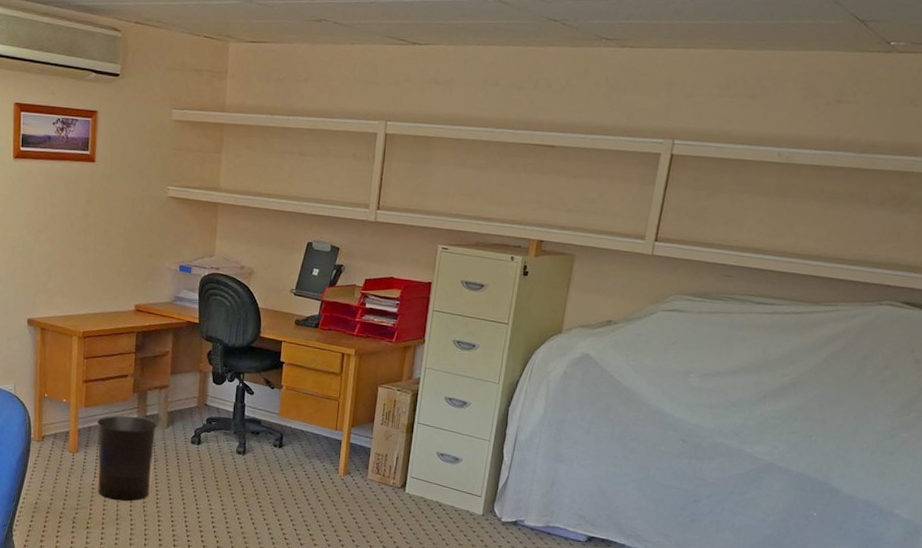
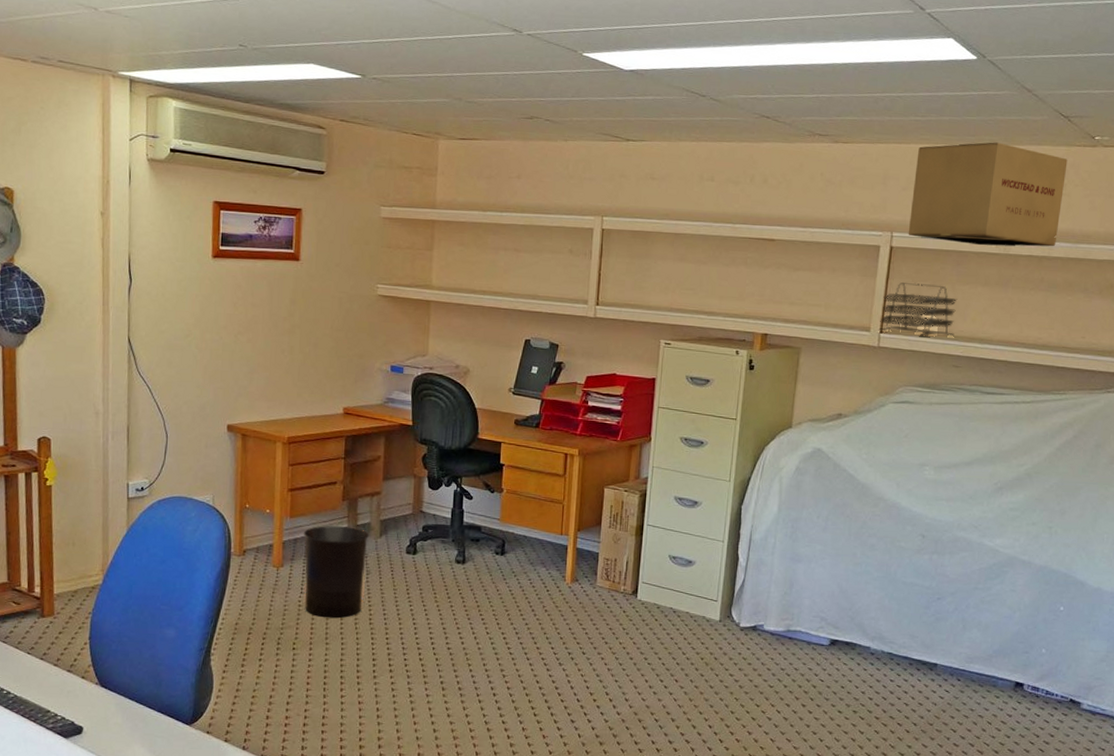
file organizer: none [653,191,735,246] -> present [878,282,958,337]
box: none [689,47,860,157] -> present [908,142,1068,247]

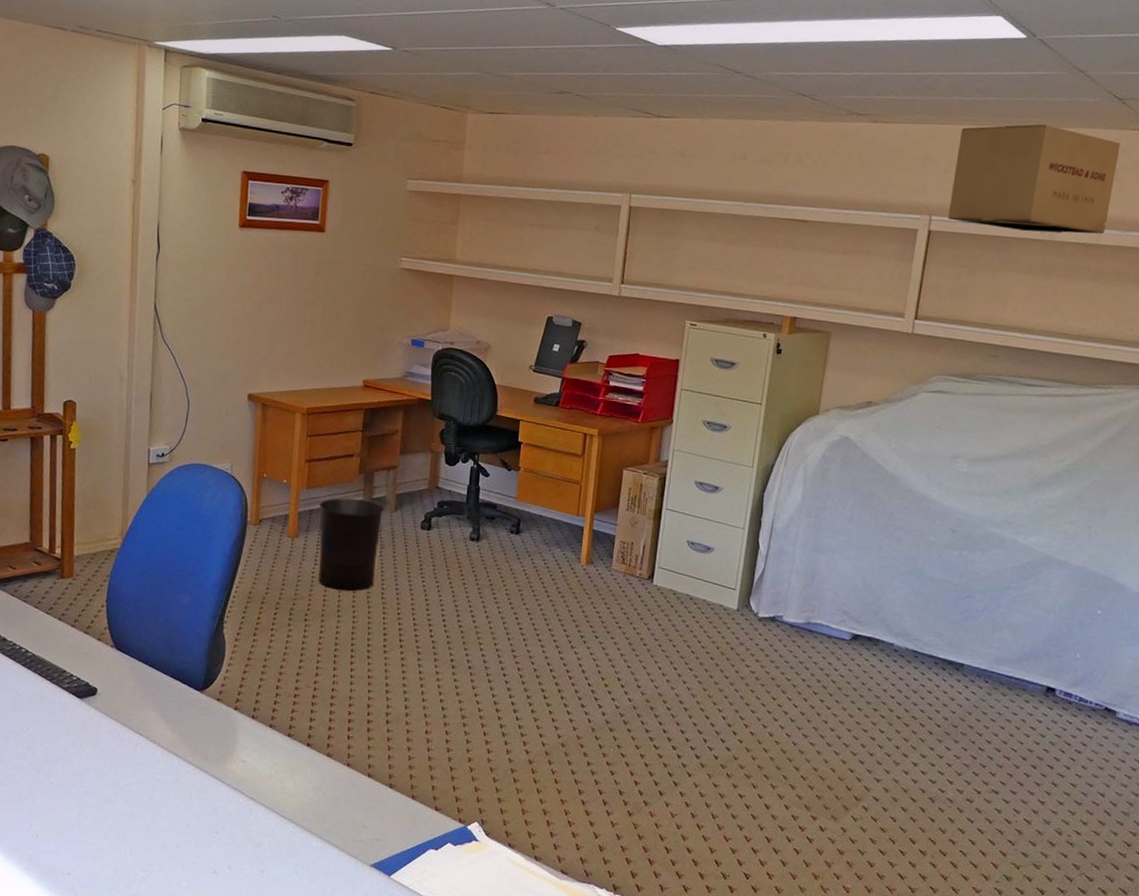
file organizer: present [878,282,958,337] -> none [913,268,998,325]

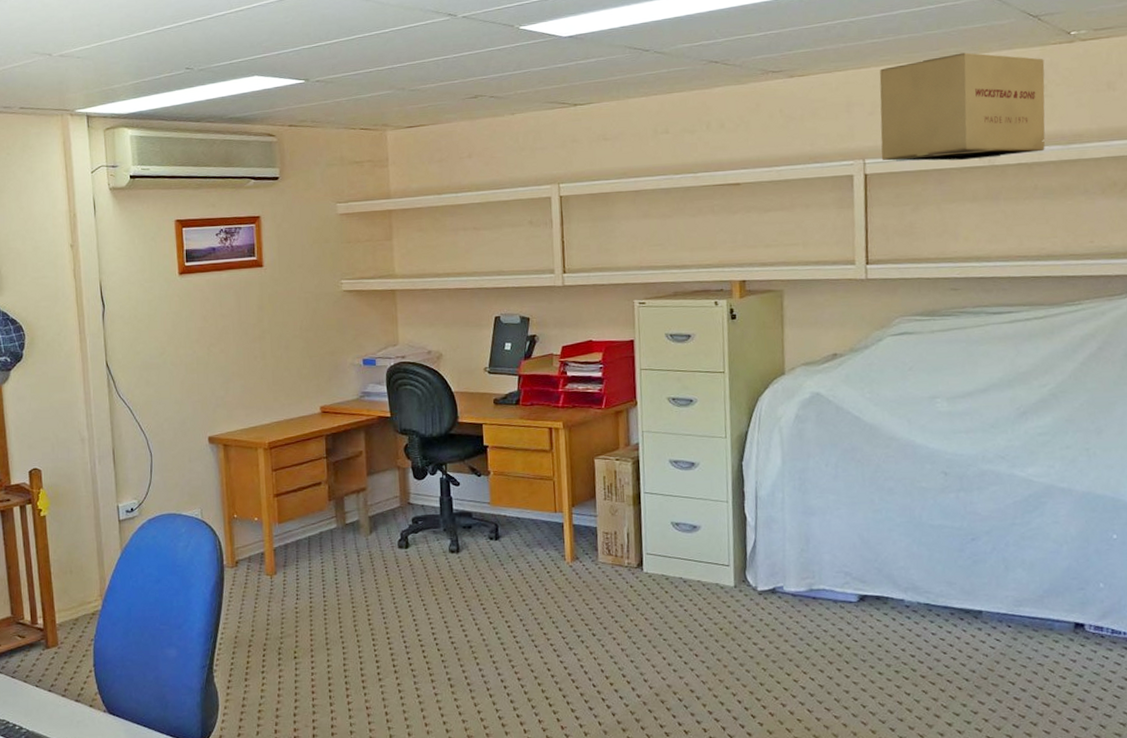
waste bin: present [318,498,385,591] -> none [293,526,360,622]

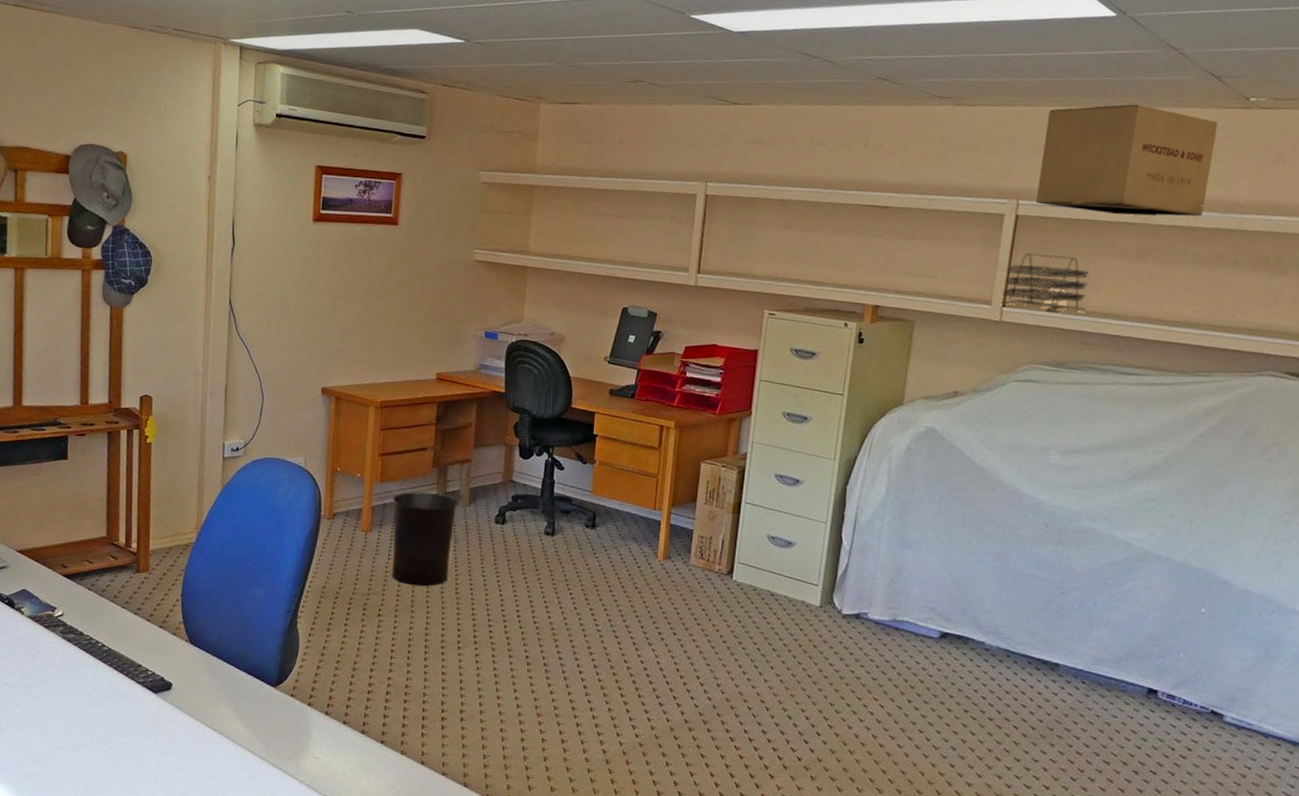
waste bin: none [293,526,360,622] -> present [392,492,459,586]
file organizer: none [864,207,948,264] -> present [1000,253,1090,312]

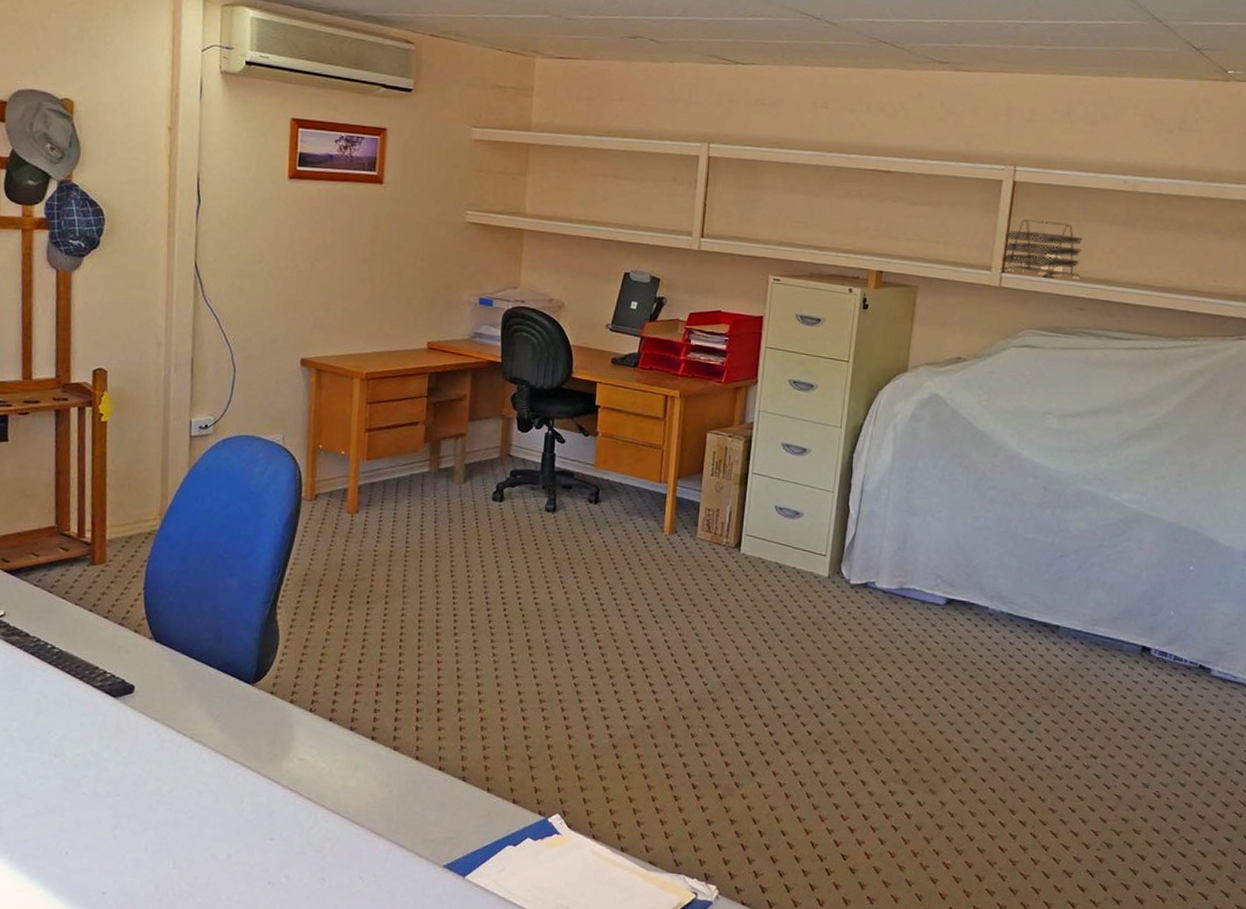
waste bin: present [392,492,459,586] -> none [380,469,453,569]
box: present [1035,104,1218,217] -> none [1032,73,1199,185]

